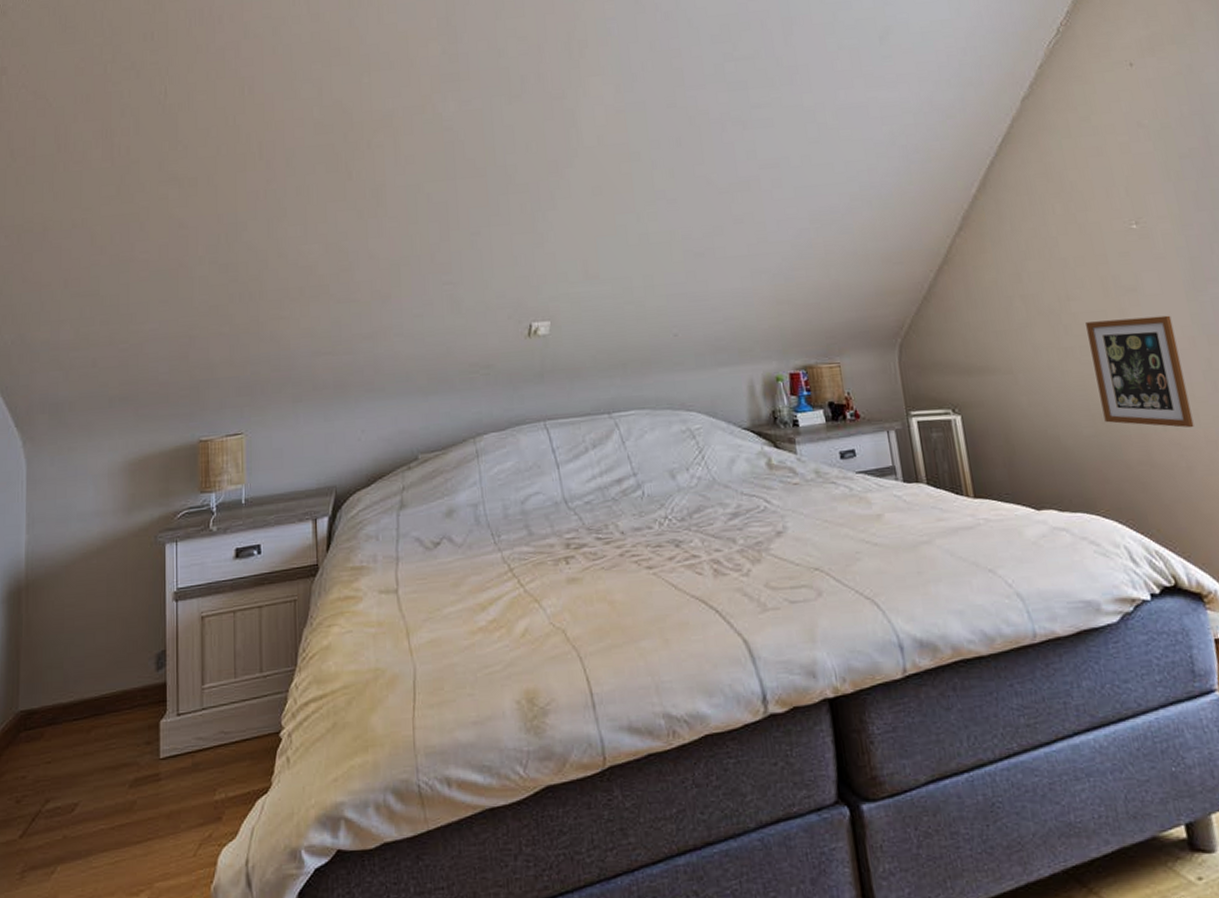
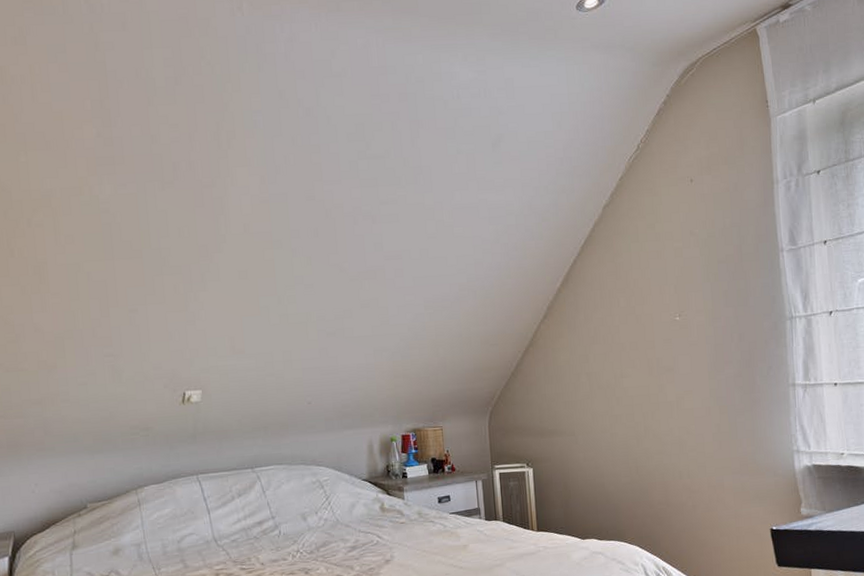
picture frame: present [1086,315,1194,428] -> none [633,390,701,477]

